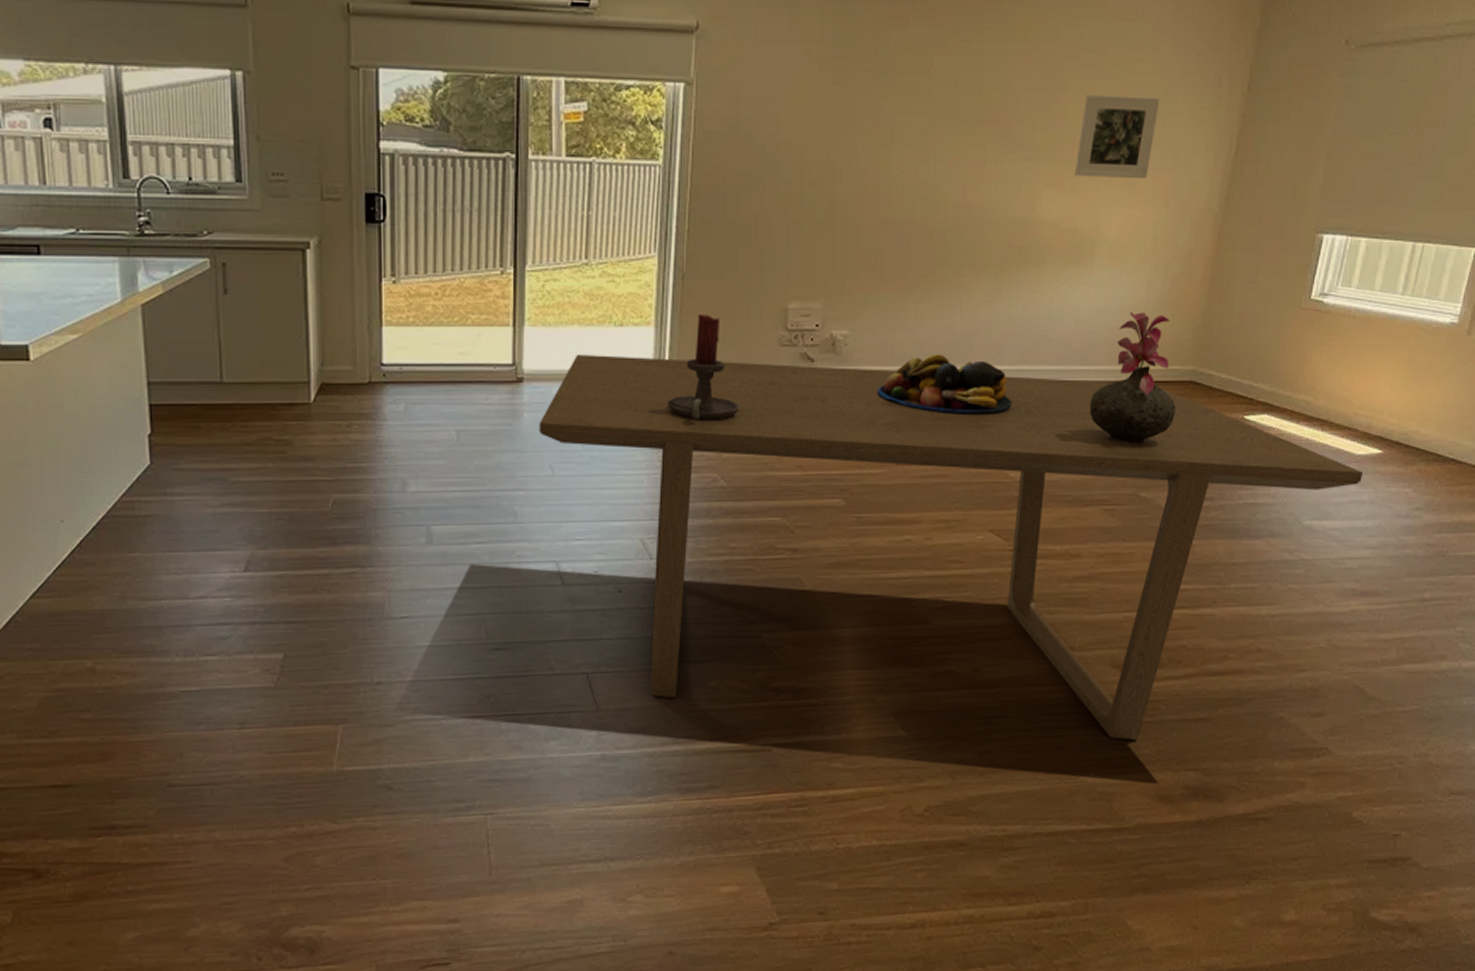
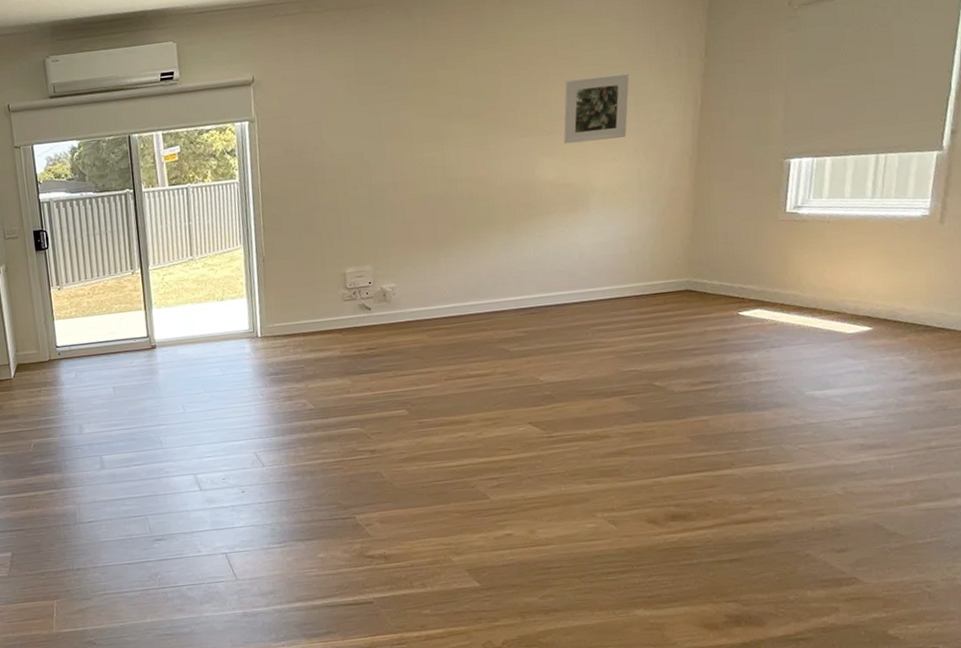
dining table: present [539,353,1363,740] -> none [170,298,856,580]
candle holder: present [666,315,740,420] -> none [262,285,318,362]
fruit bowl: present [877,354,1012,414] -> none [423,292,535,337]
vase: present [1090,312,1176,444] -> none [601,241,677,345]

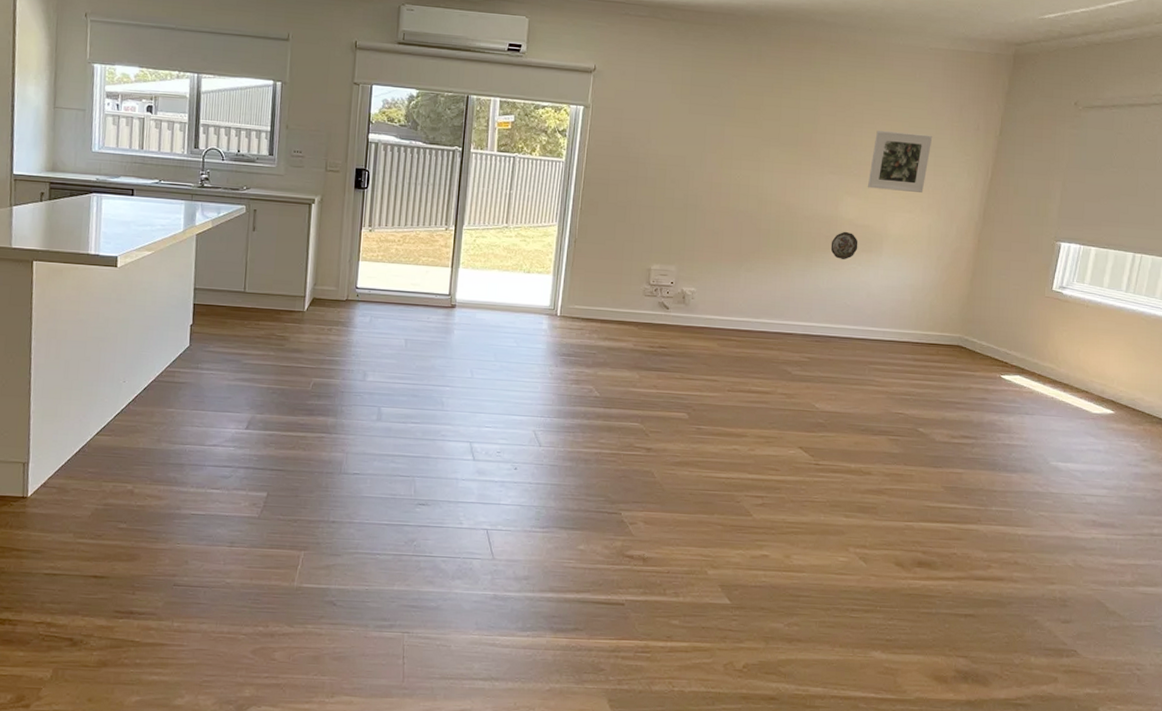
decorative plate: none [532,194,563,225] -> present [830,231,858,259]

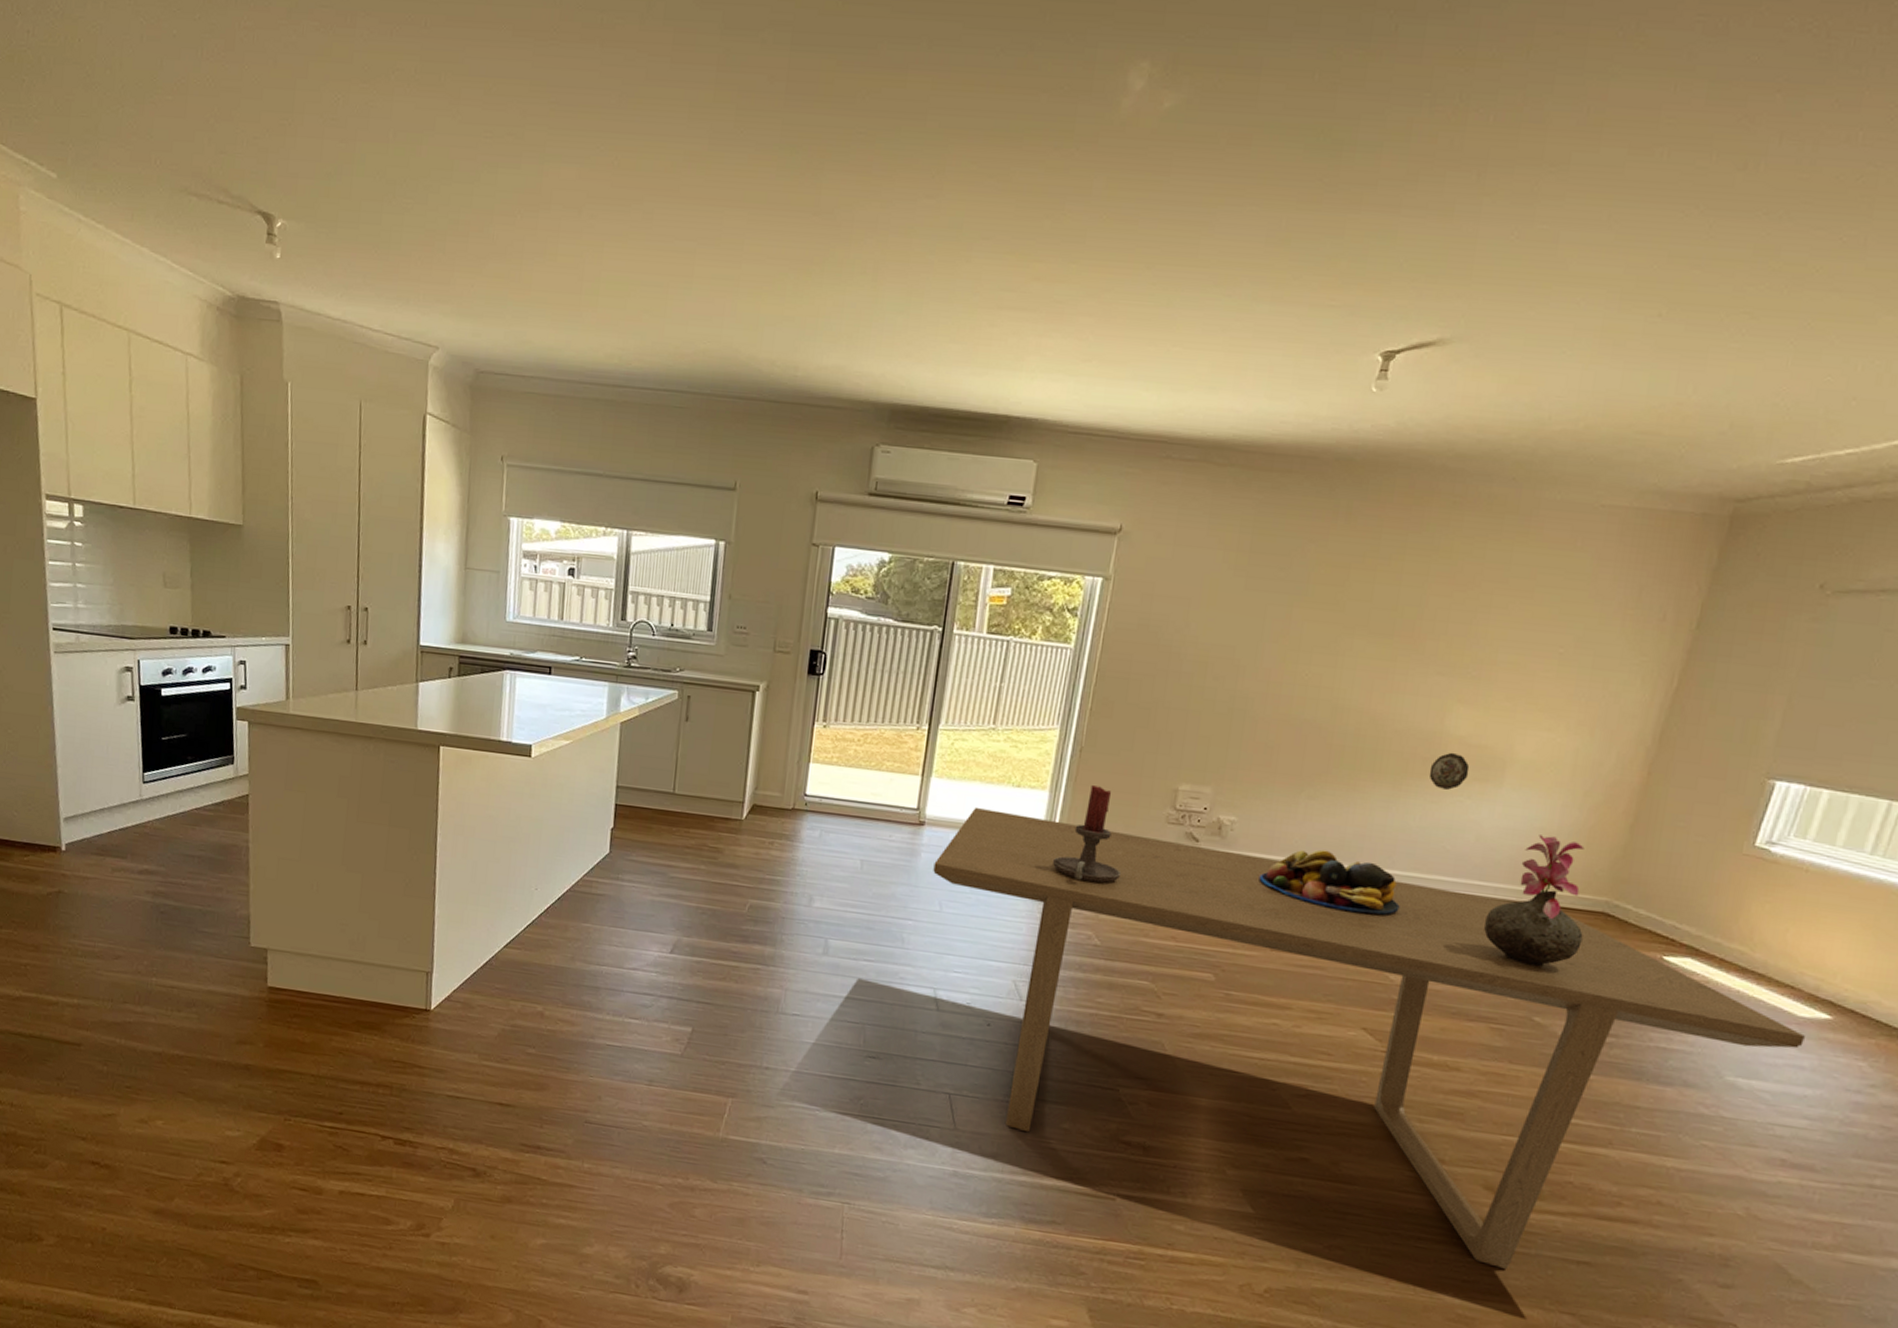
dining table: none [464,290,1098,627] -> present [933,806,1805,1269]
candle holder: none [558,269,612,347] -> present [1052,785,1122,883]
fruit bowl: none [715,310,818,358] -> present [1259,849,1400,915]
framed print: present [867,131,933,193] -> none [1489,618,1594,704]
vase: none [879,290,946,390] -> present [1484,835,1585,968]

